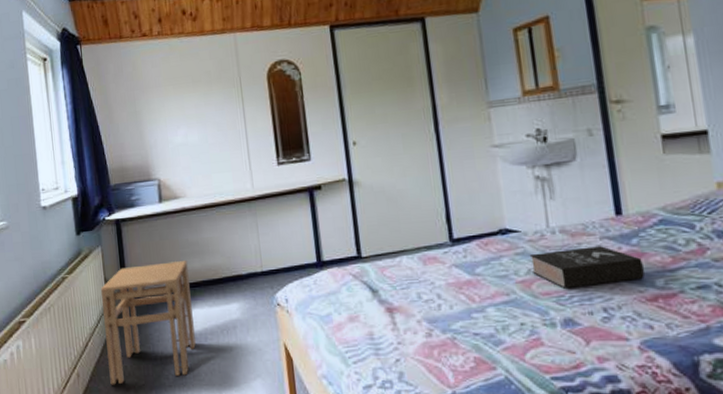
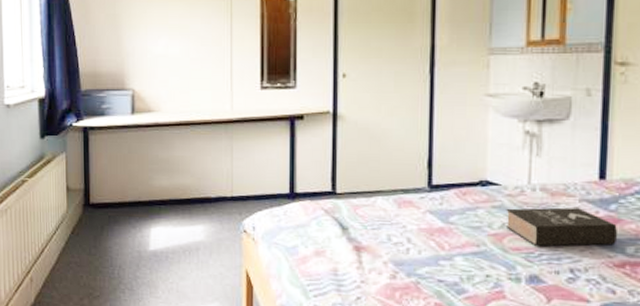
stool: present [100,259,196,385] -> none [61,176,156,293]

